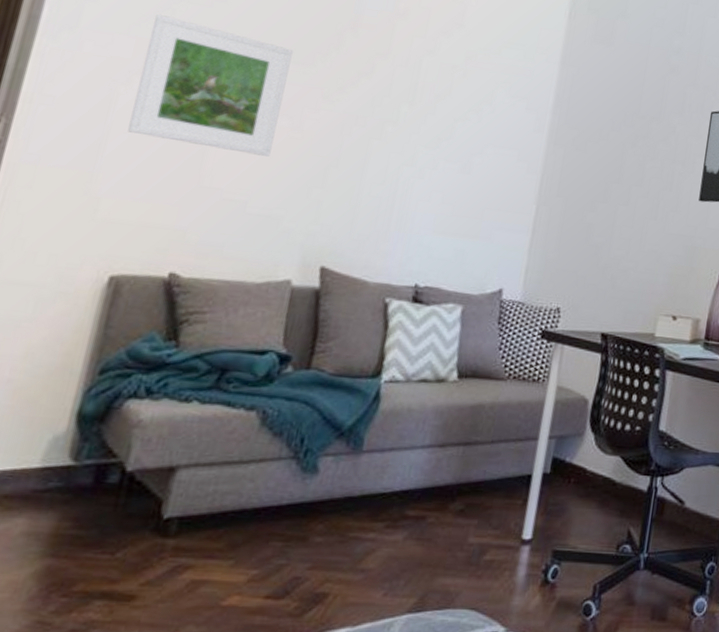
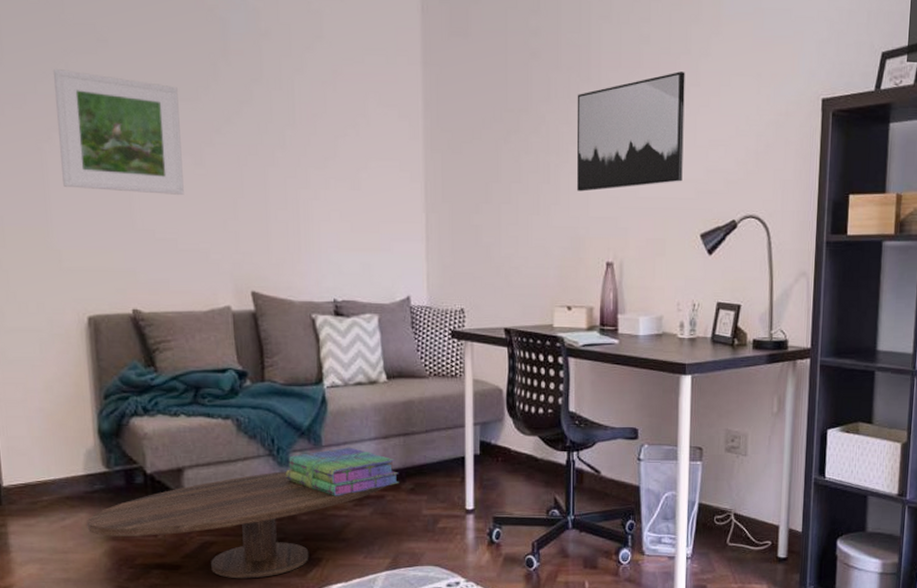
coffee table: none [20,479,433,618] -> present [86,471,388,579]
stack of books: none [307,454,450,515] -> present [285,447,399,496]

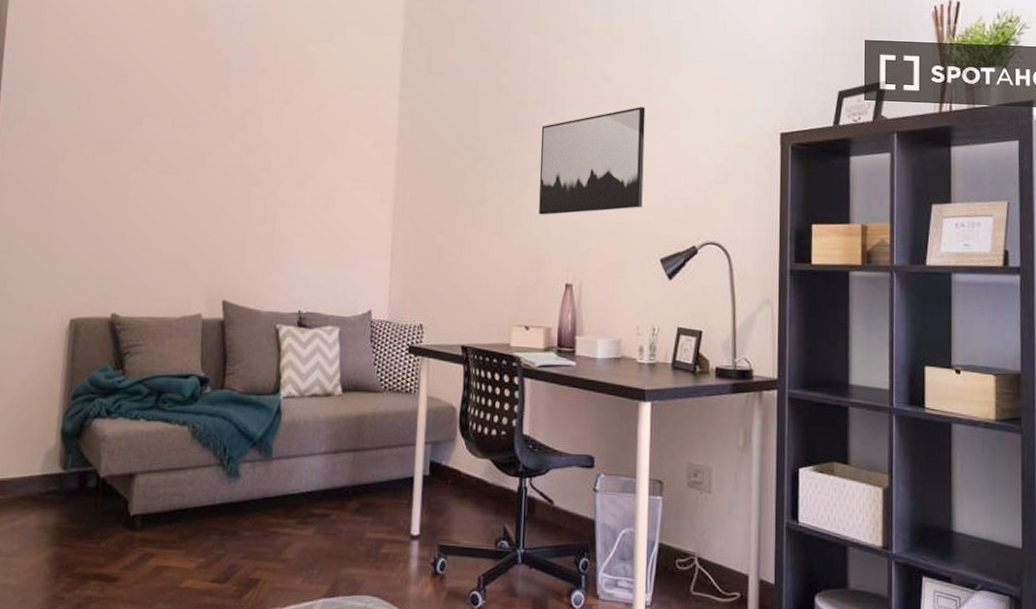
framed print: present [54,69,184,195] -> none [69,99,181,209]
coffee table: present [86,471,388,579] -> none [34,482,334,598]
stack of books: present [285,447,399,496] -> none [233,460,346,513]

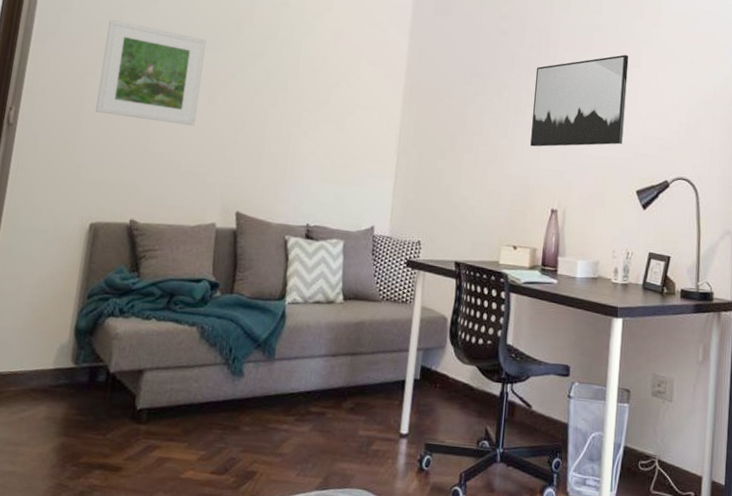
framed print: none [69,99,181,209] -> present [95,19,206,126]

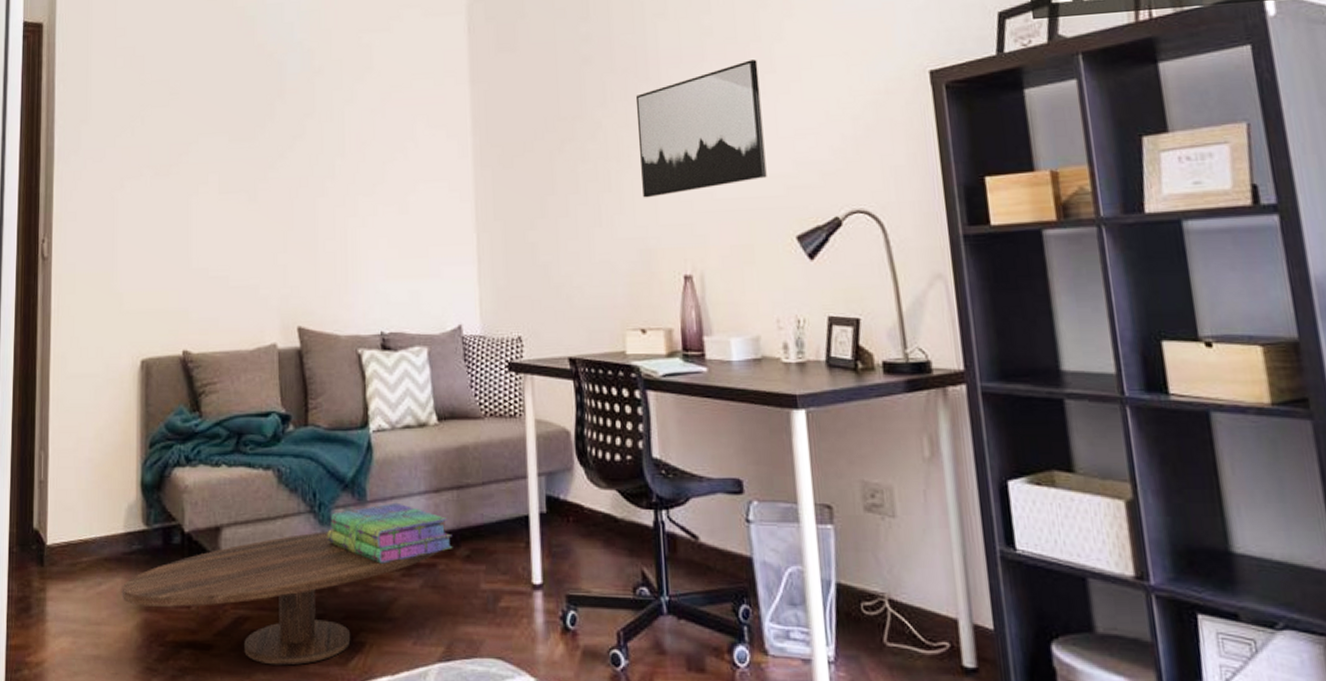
coffee table: none [43,380,330,488] -> present [122,531,440,666]
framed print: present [95,19,206,126] -> none [130,123,238,232]
stack of books: none [236,362,342,410] -> present [327,502,453,564]

